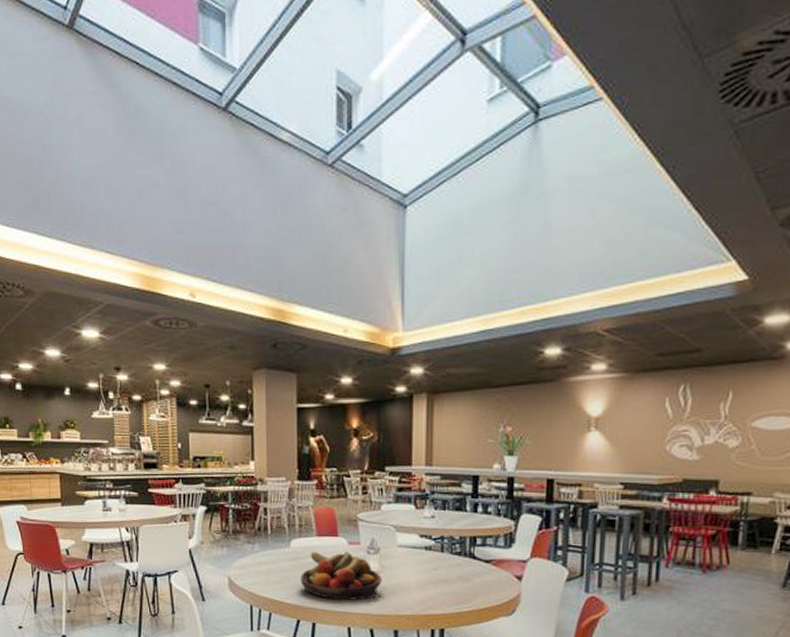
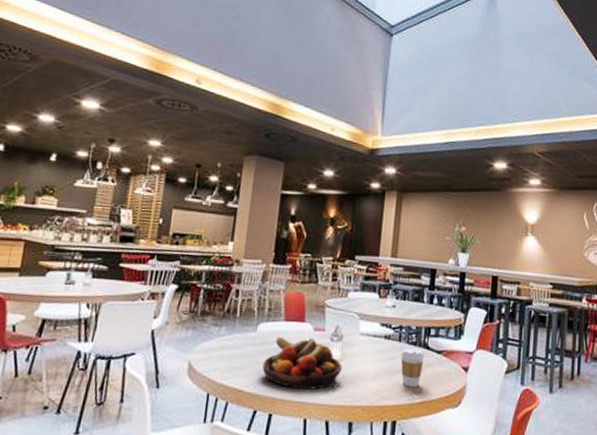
coffee cup: none [444,558,471,597] -> present [401,348,425,388]

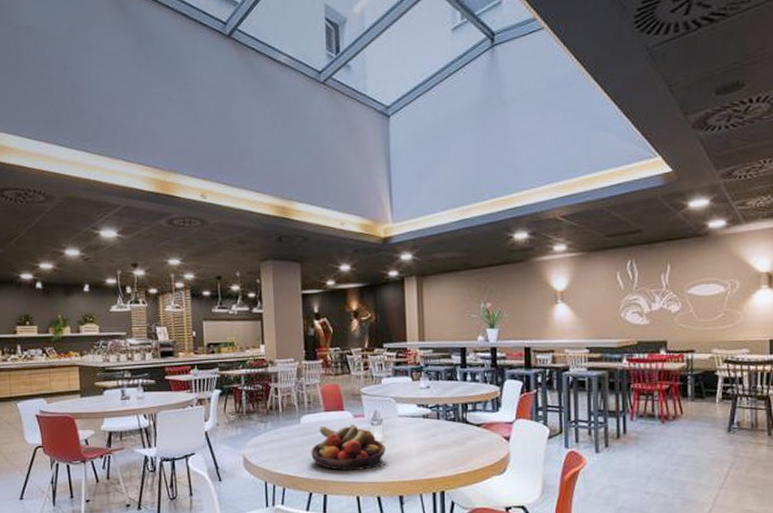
coffee cup: present [401,348,425,388] -> none [441,424,465,460]

